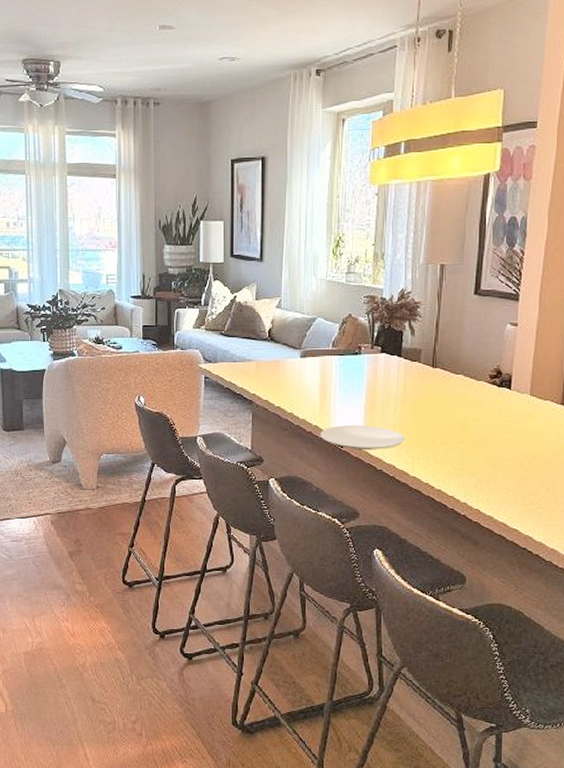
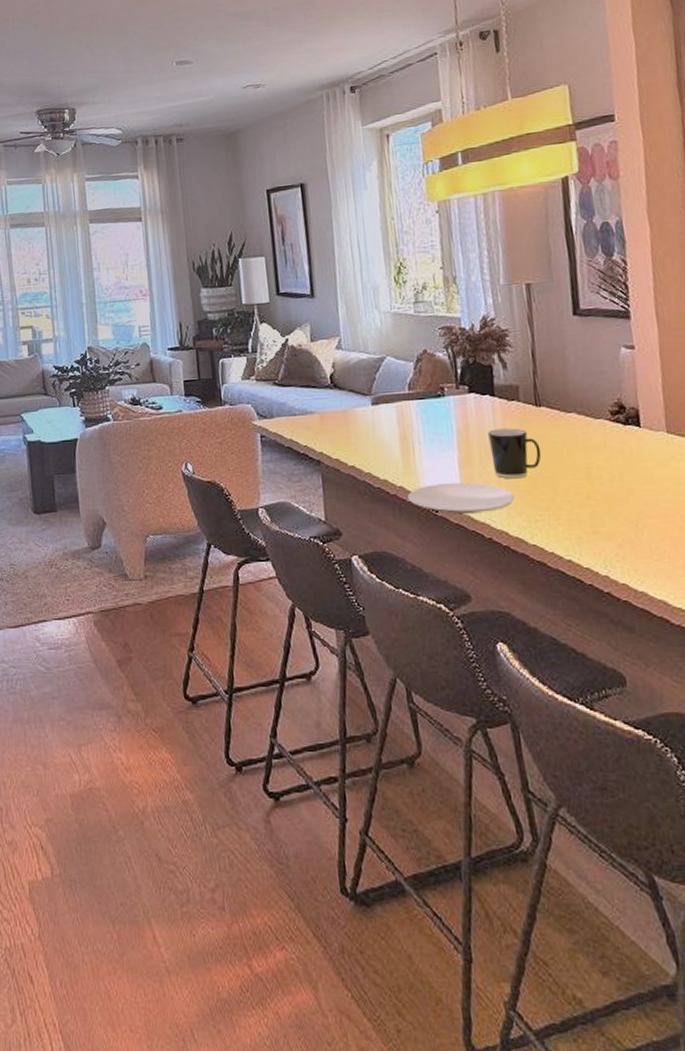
mug: none [391,384,431,424] -> present [488,428,542,479]

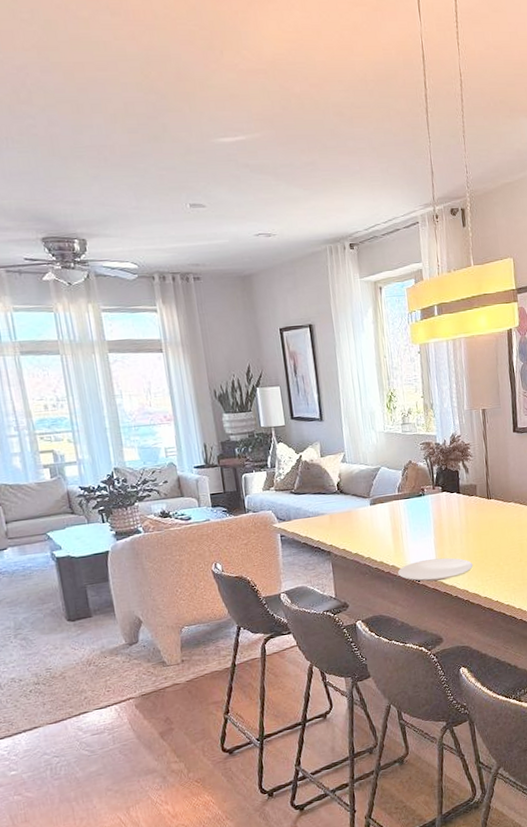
mug: present [488,428,542,479] -> none [455,516,491,553]

